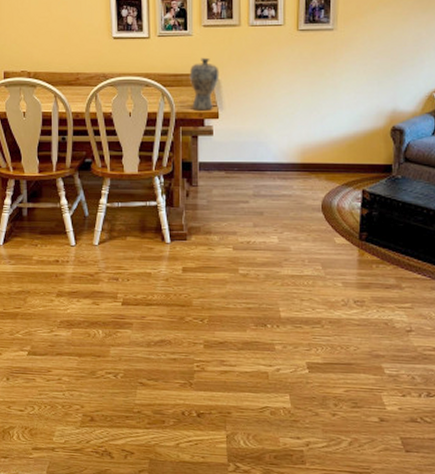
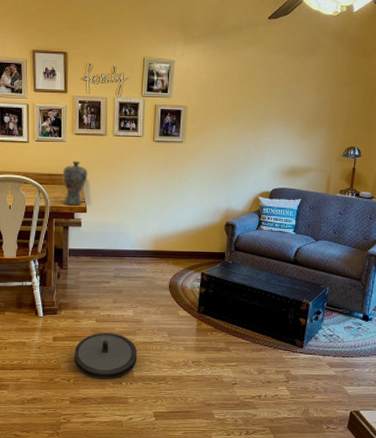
robot vacuum: none [208,262,285,320] -> present [74,332,138,379]

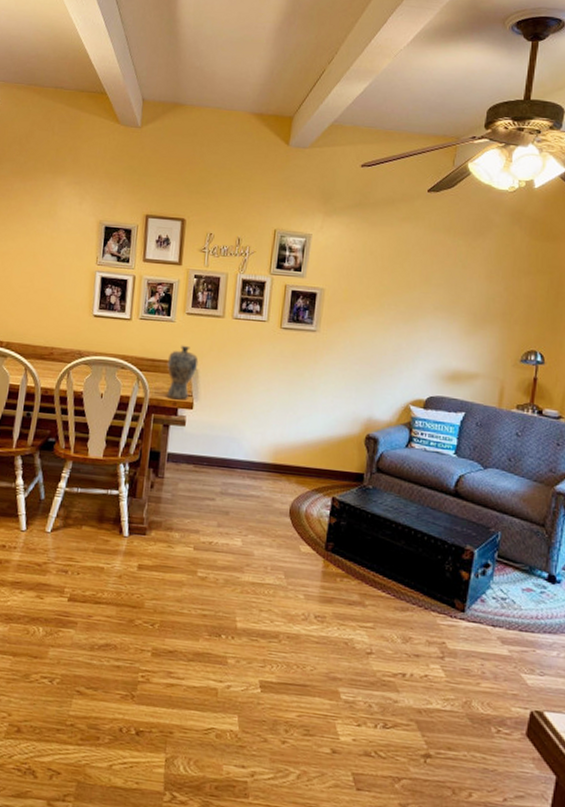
robot vacuum: present [74,332,138,379] -> none [162,564,244,629]

